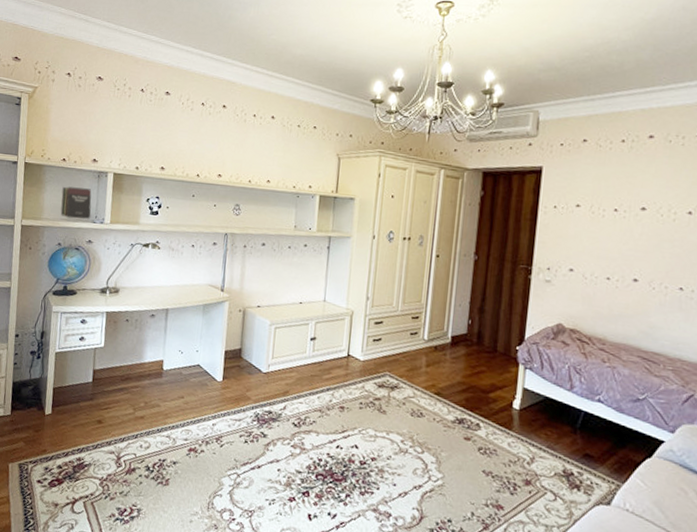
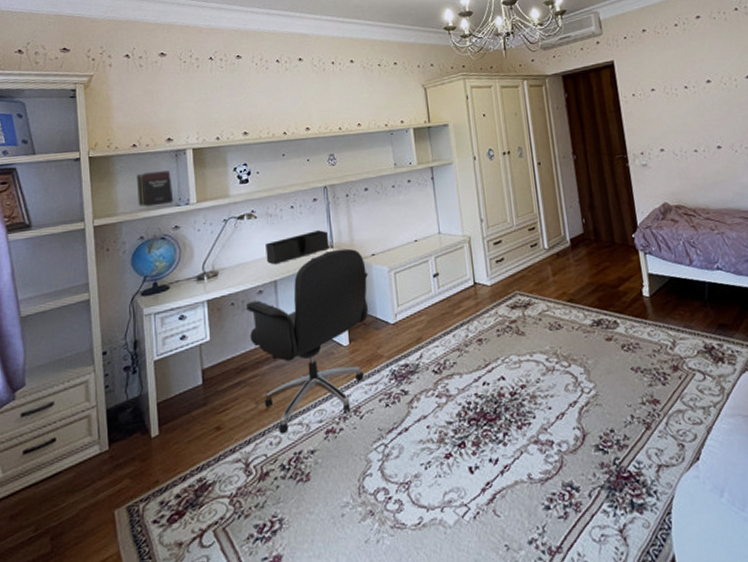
office chair: none [137,293,251,442] -> present [245,248,368,434]
desk organizer: none [162,272,222,295] -> present [265,230,330,265]

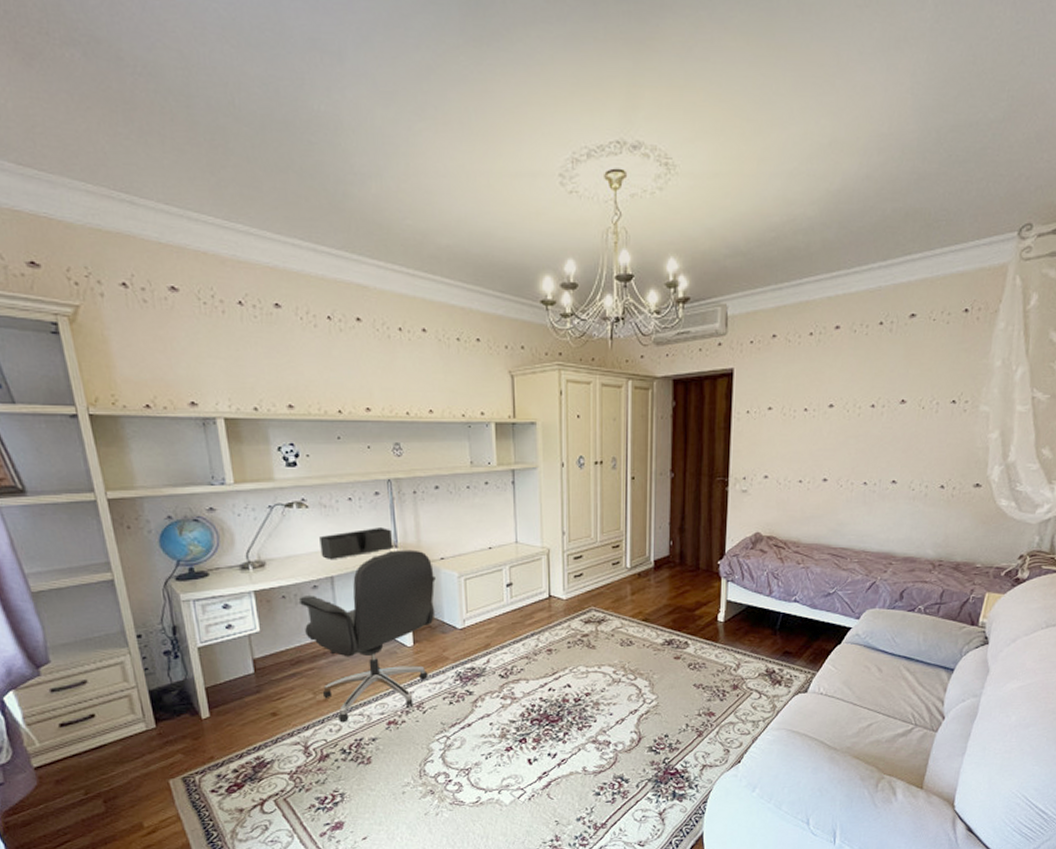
books: present [136,170,174,207] -> none [155,442,206,483]

